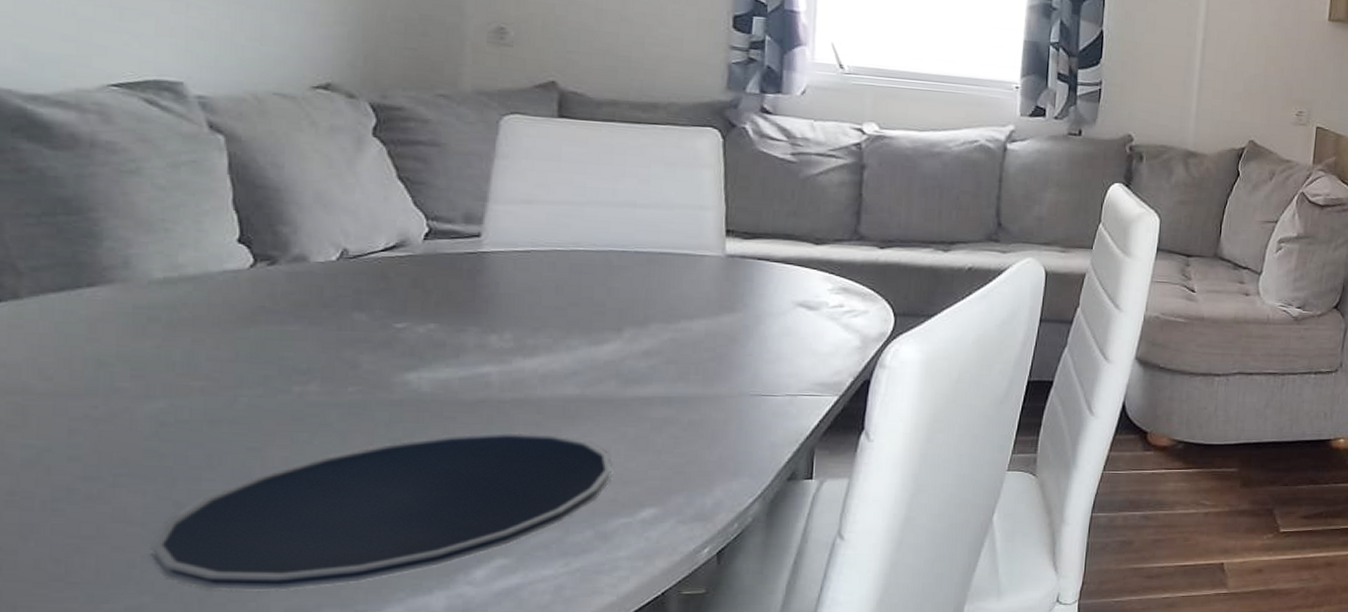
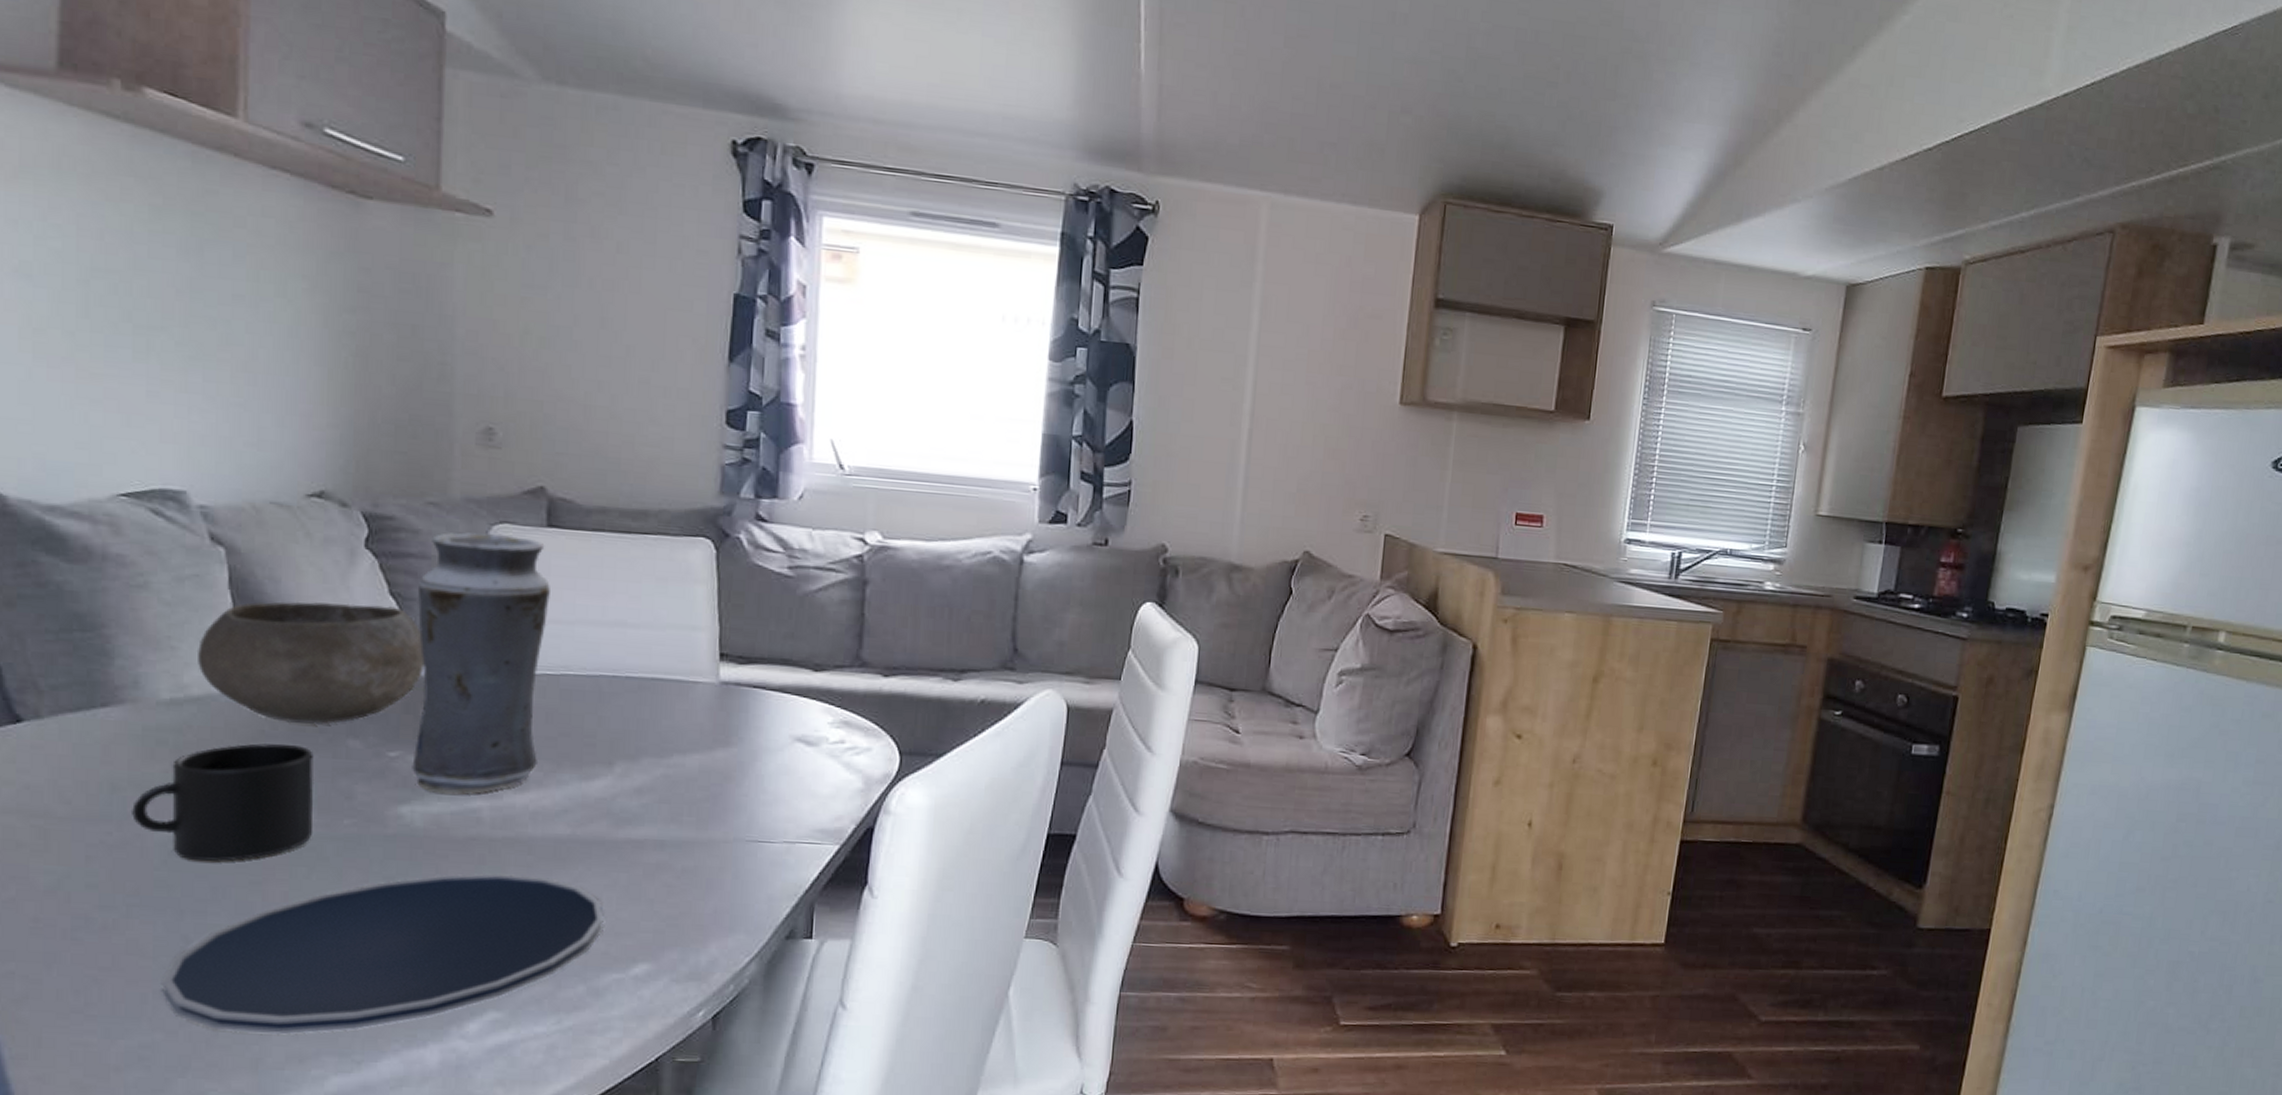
mug: none [120,318,318,430] -> present [132,743,315,862]
bowl: none [194,185,434,300] -> present [198,601,425,725]
vase: none [419,122,561,361] -> present [412,532,550,795]

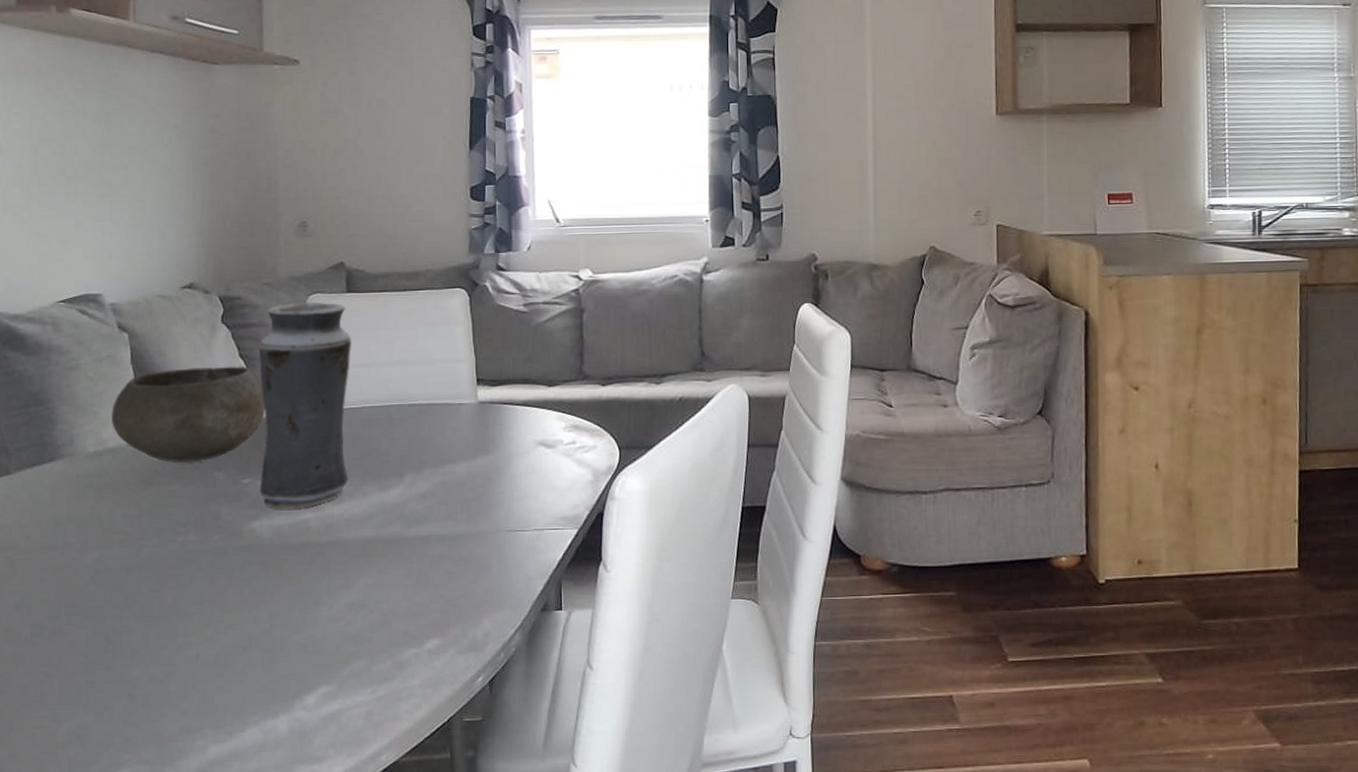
mug: present [132,743,315,862] -> none [70,480,193,576]
plate: present [161,873,604,1035] -> none [91,571,403,713]

